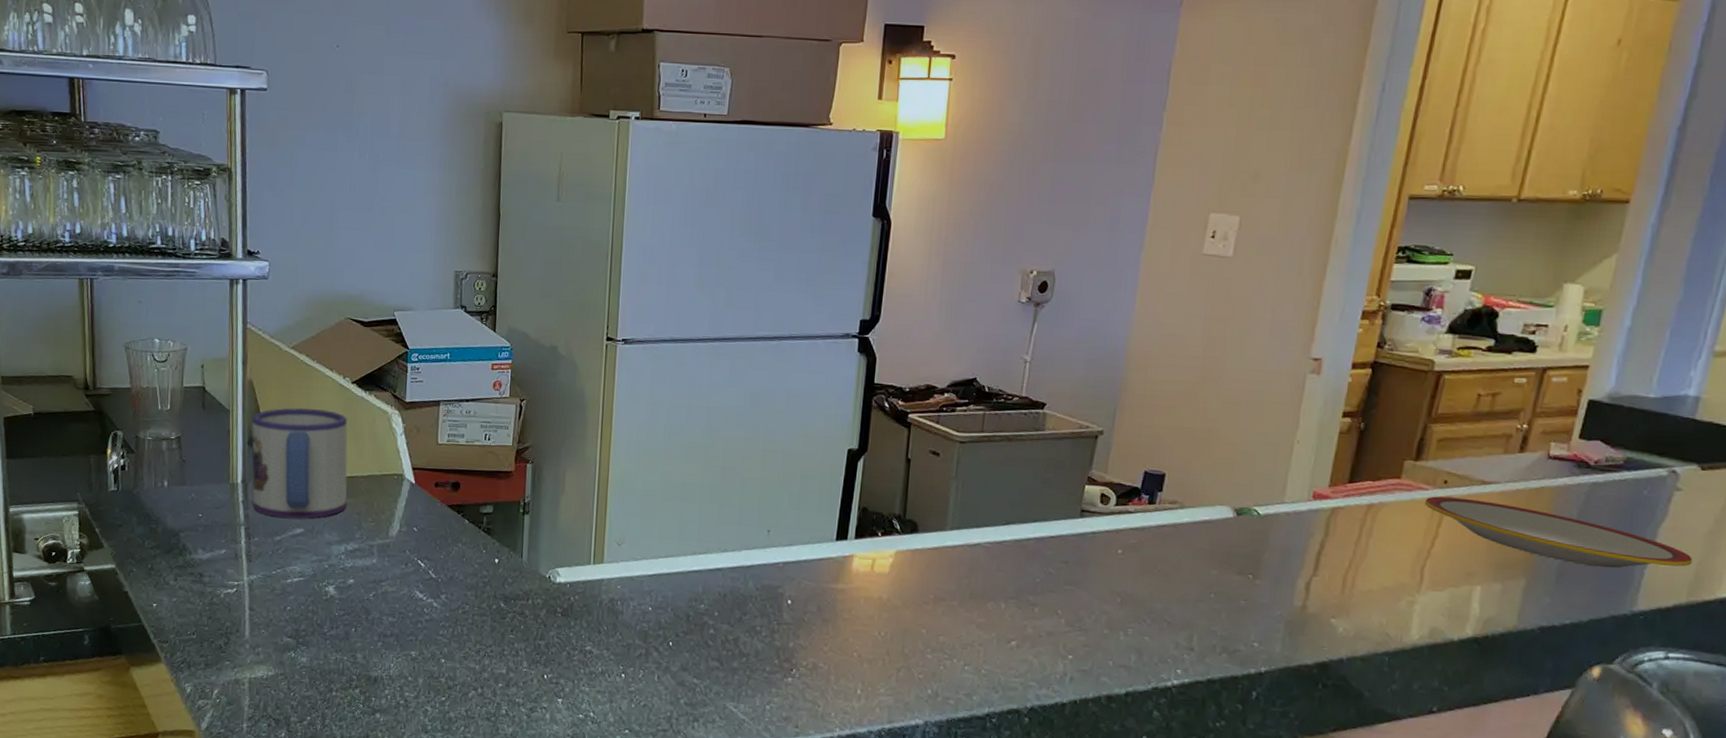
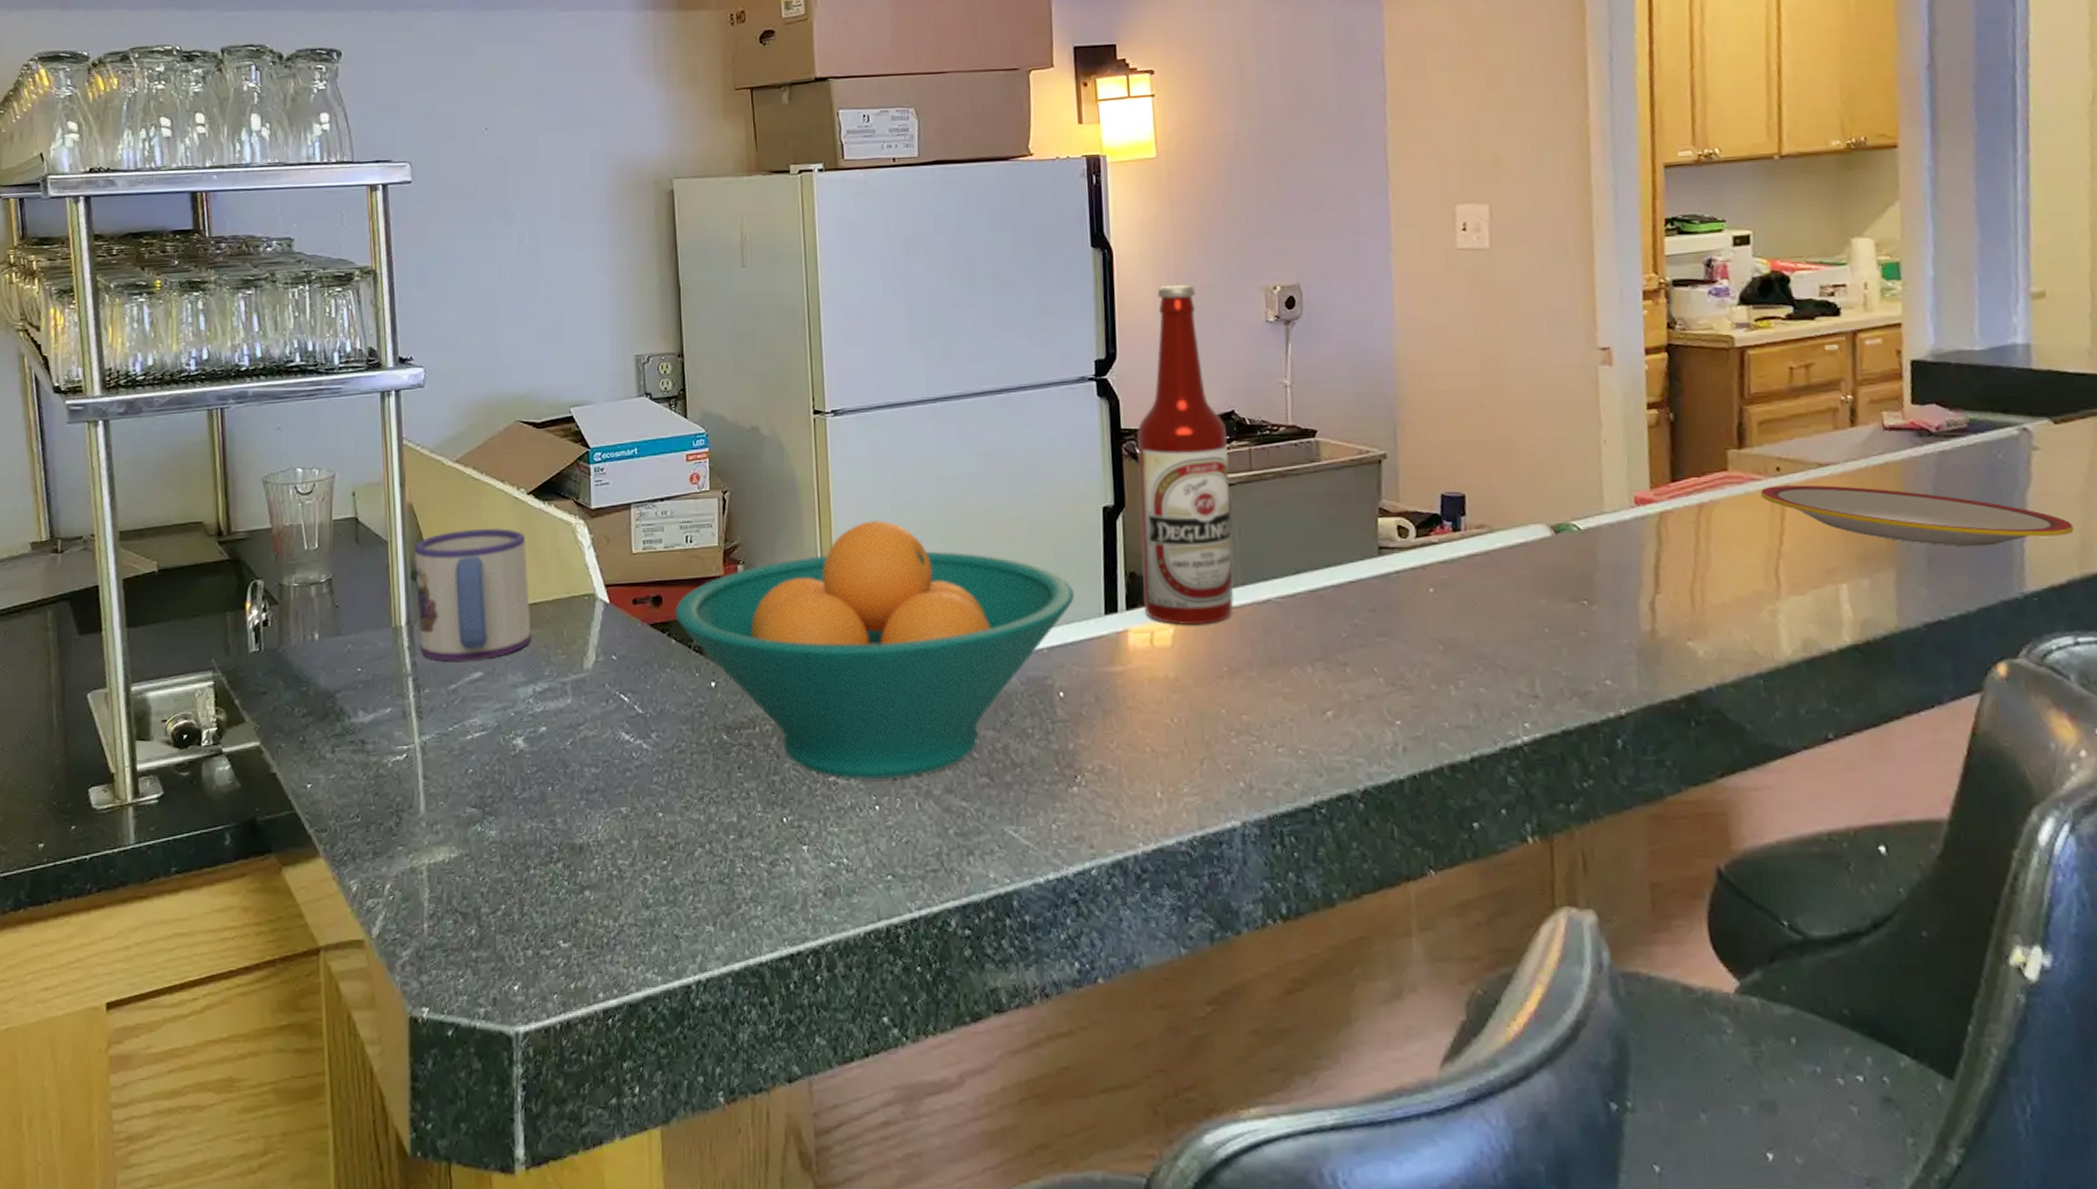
fruit bowl: none [470,438,812,654] -> present [675,519,1074,779]
beer bottle: none [870,259,967,558] -> present [1137,285,1234,625]

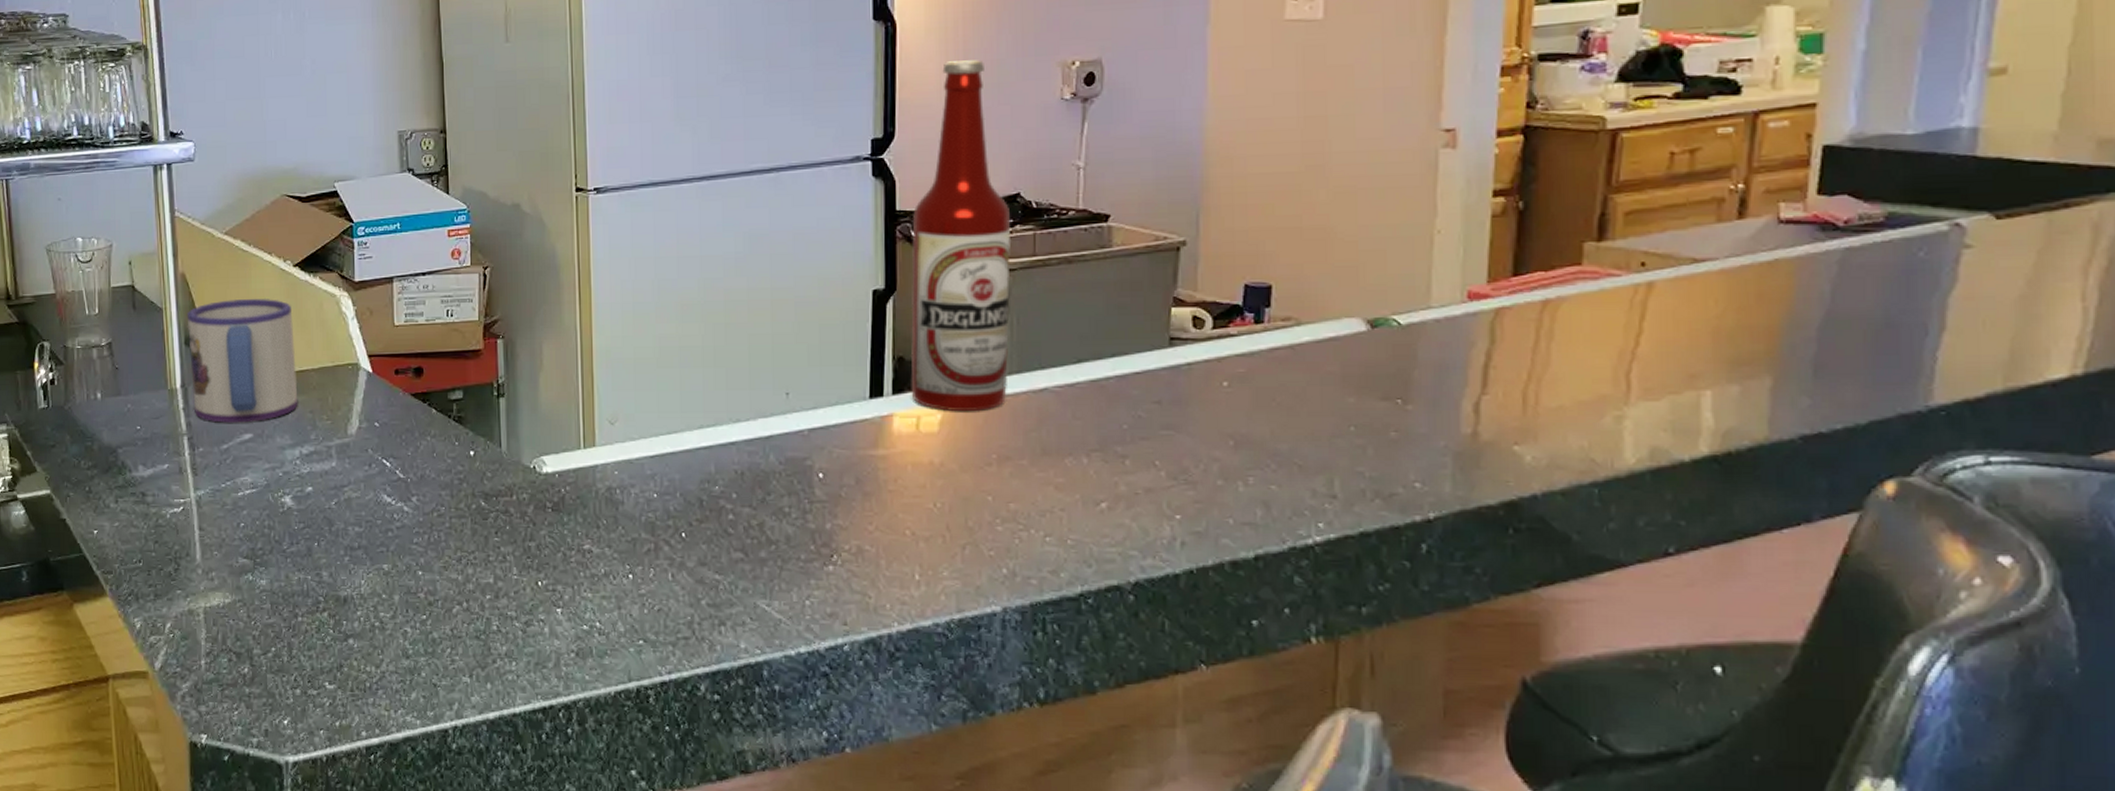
fruit bowl: present [675,519,1074,779] -> none [435,298,838,549]
plate: present [1760,484,2074,547] -> none [1617,282,2003,354]

